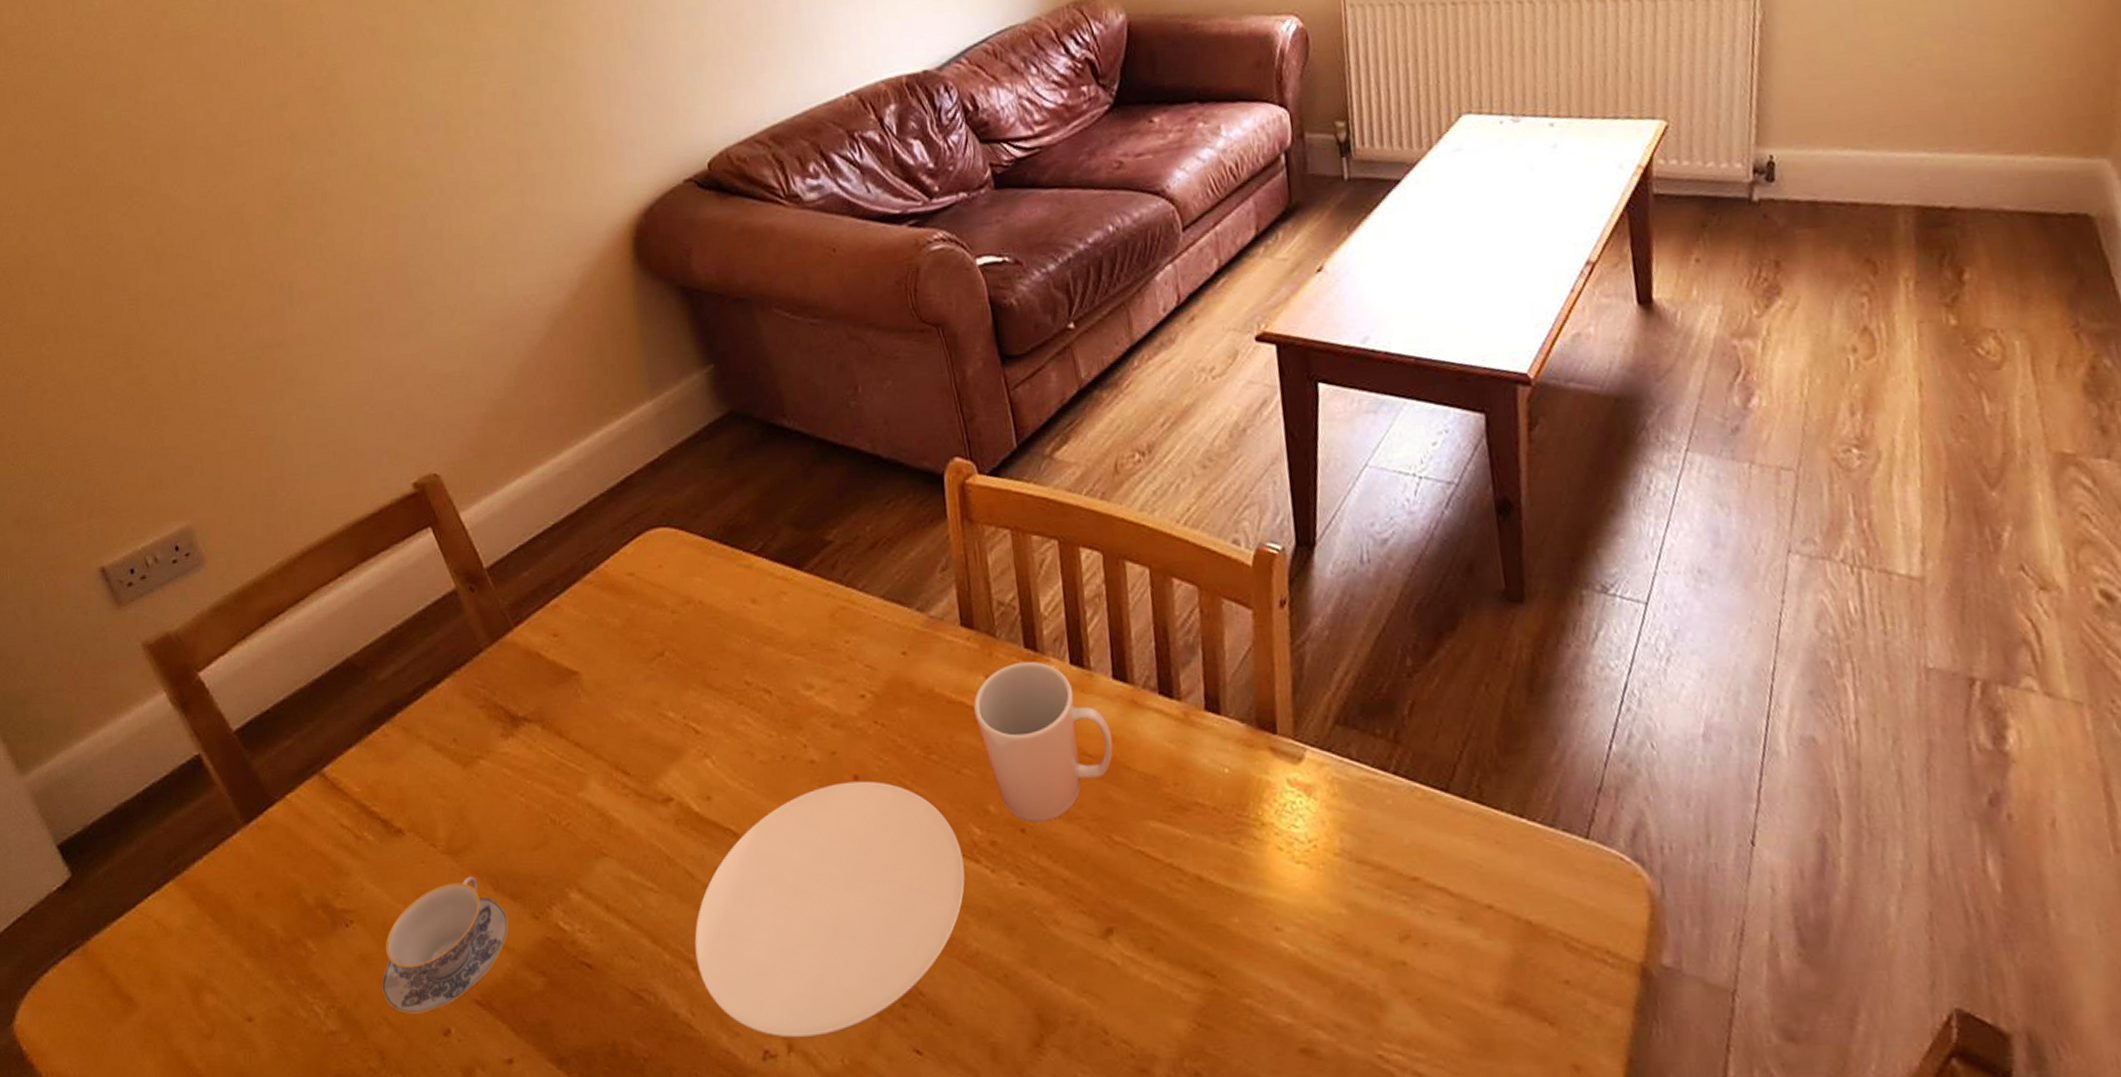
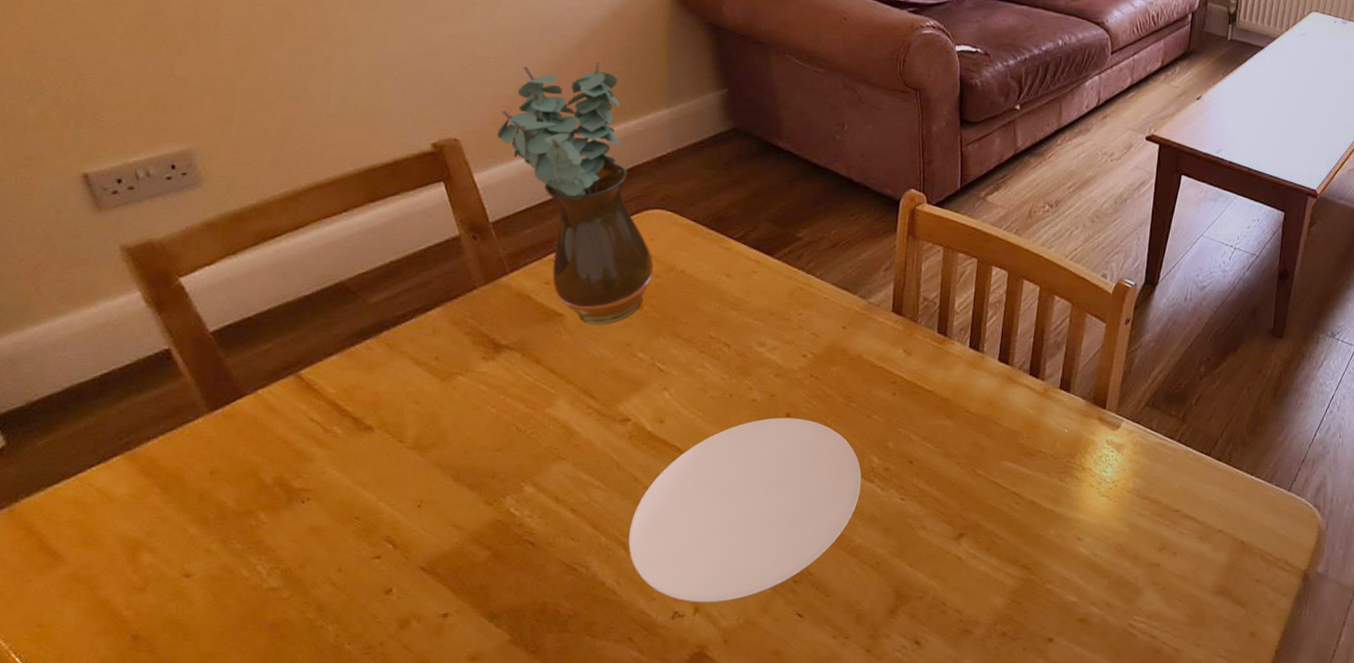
teacup: present [381,876,509,1014] -> none [329,468,464,576]
vase: none [476,356,668,682] -> present [497,61,654,326]
mug: present [973,661,1113,823] -> none [890,342,990,457]

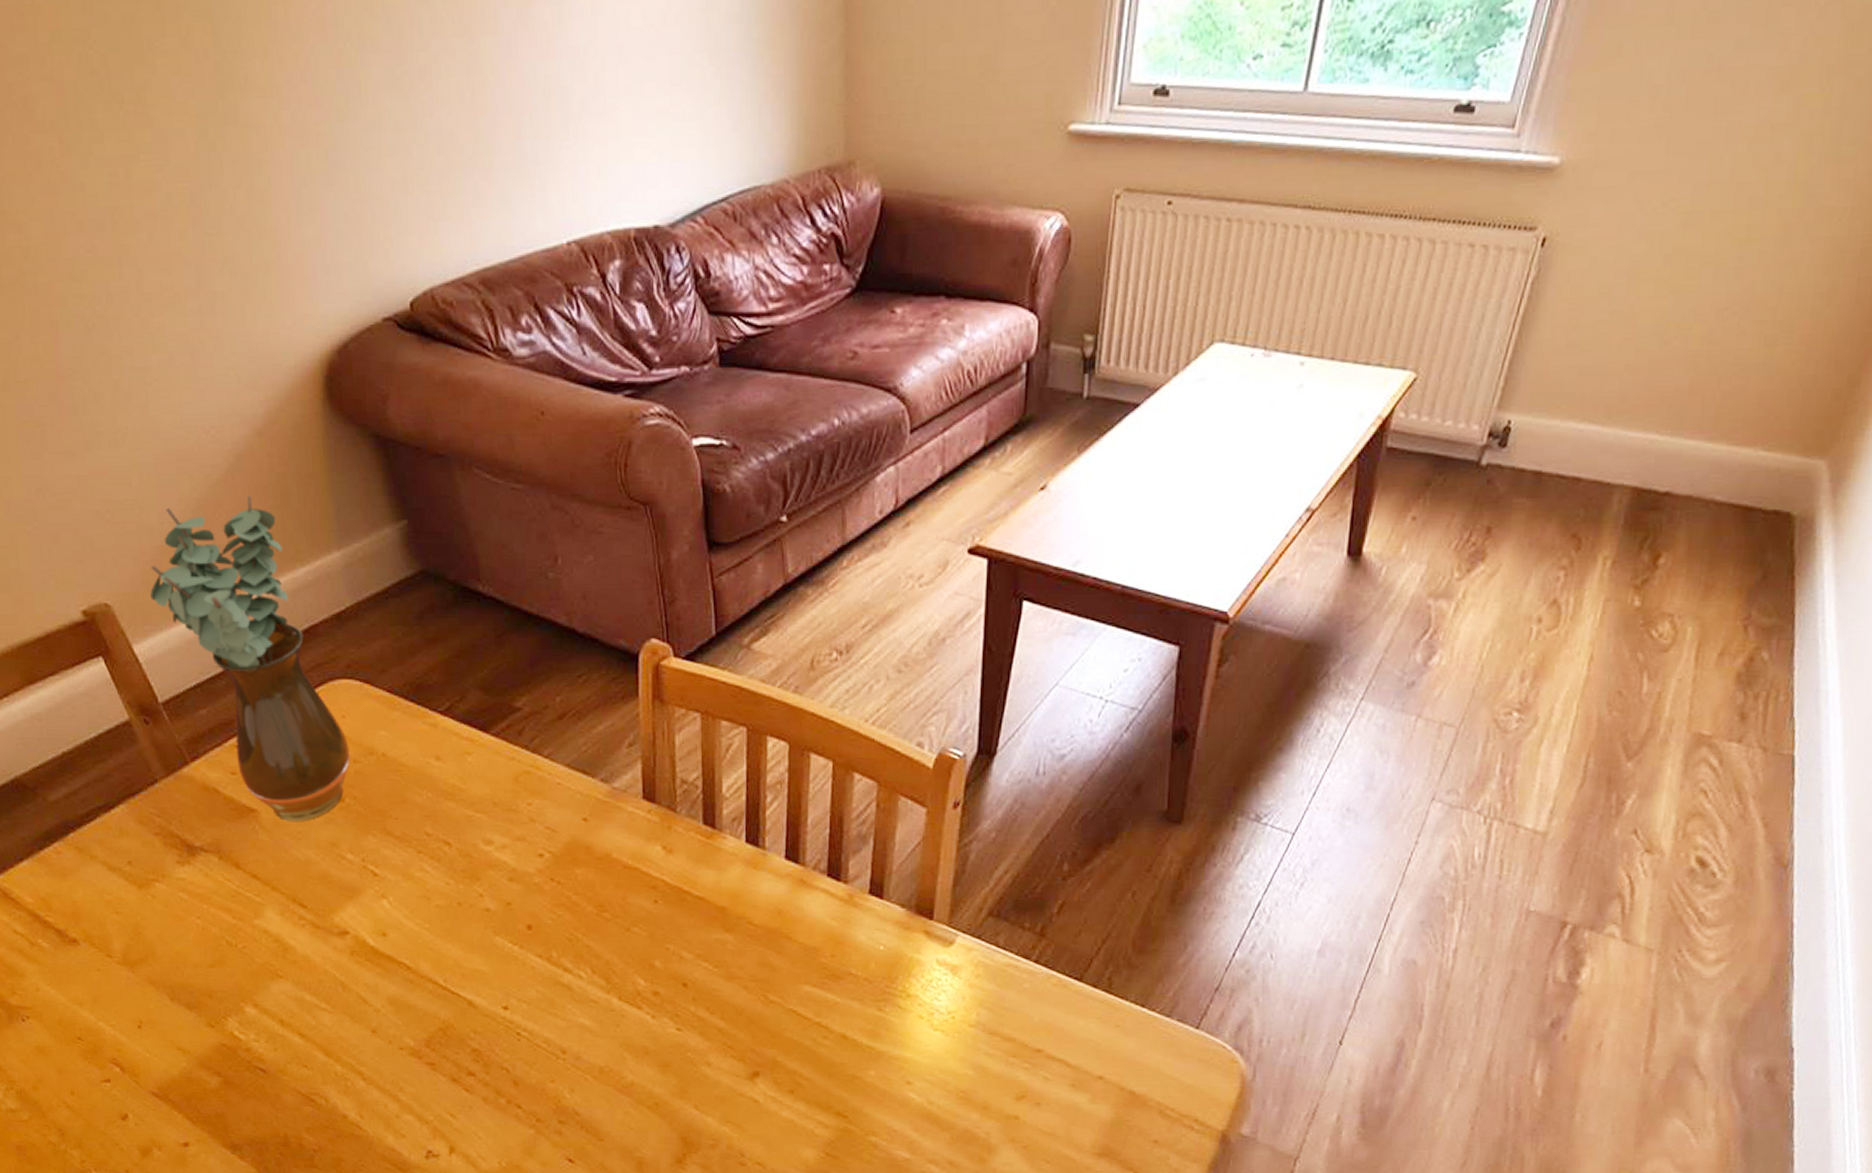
plate: present [628,417,862,603] -> none [365,930,626,1143]

